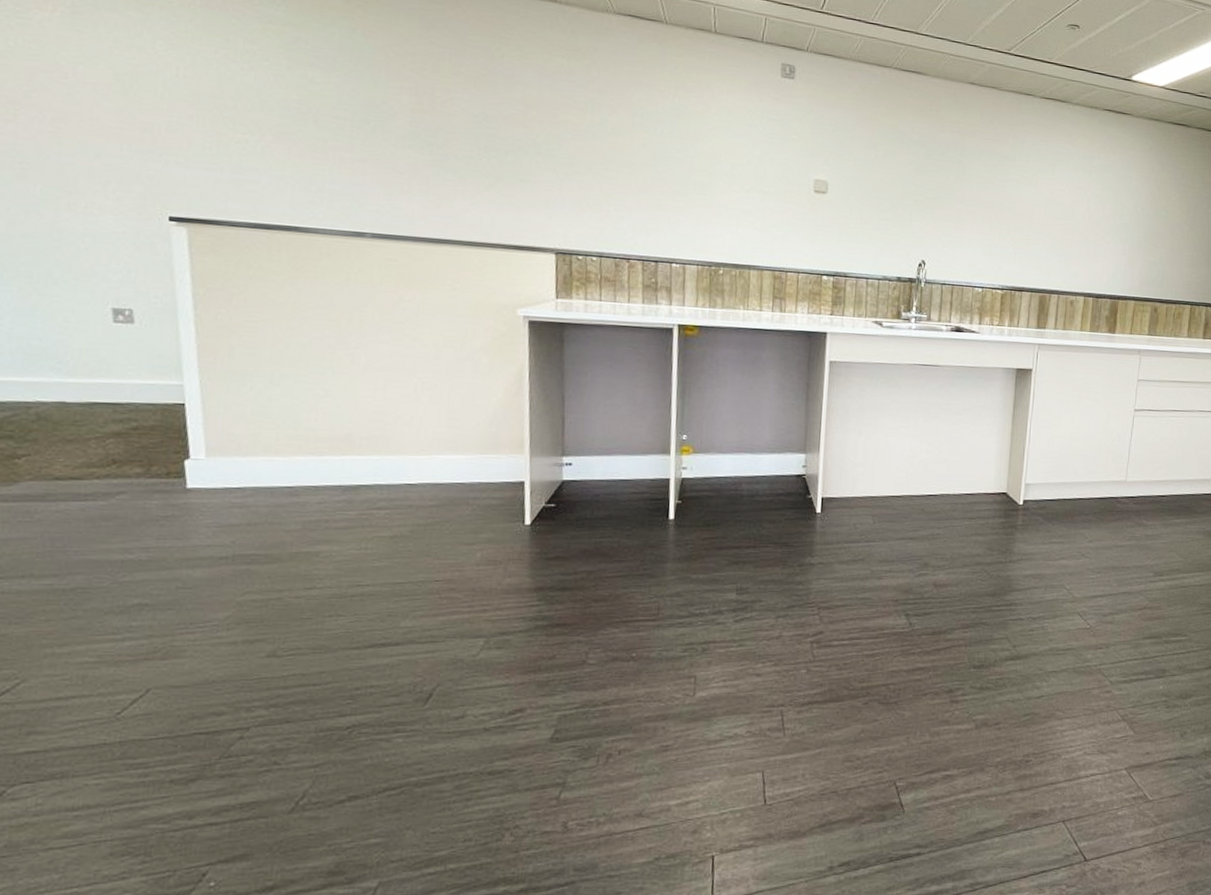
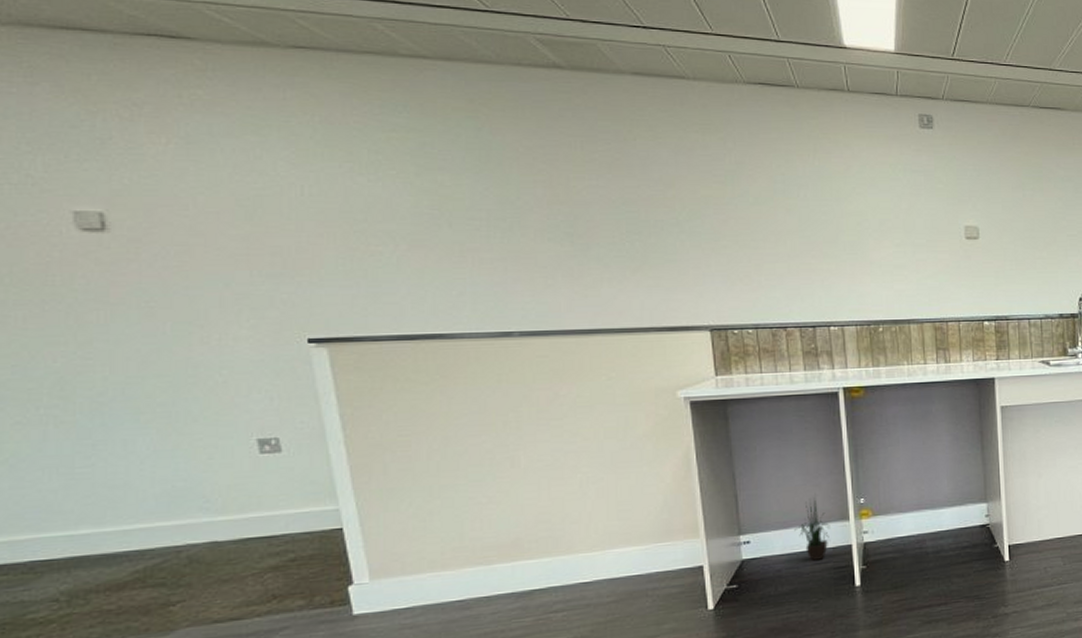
potted plant: none [616,427,651,490] -> present [794,496,831,560]

